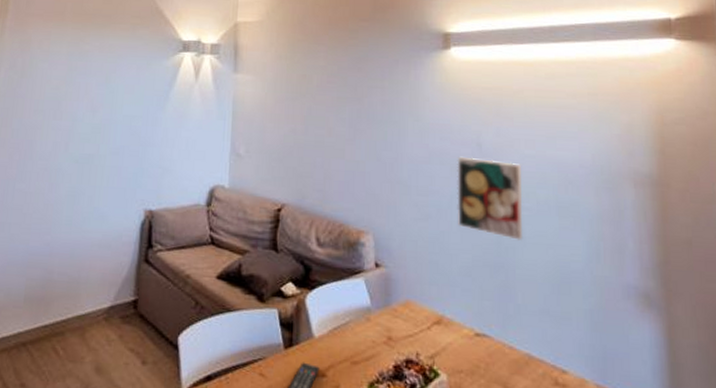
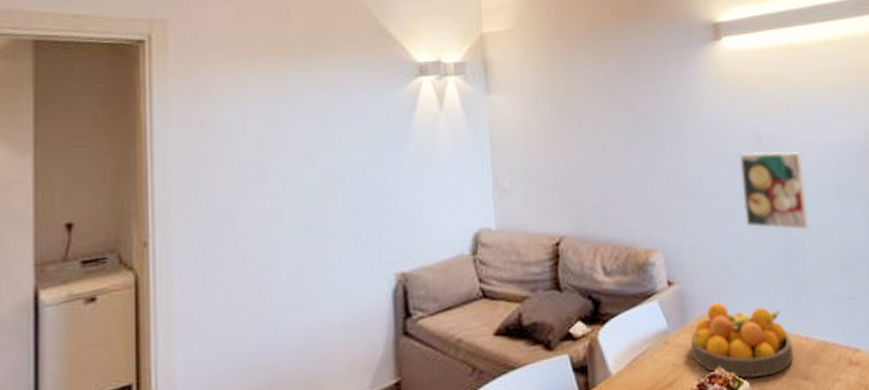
fruit bowl: none [391,292,494,375] -> present [690,302,793,378]

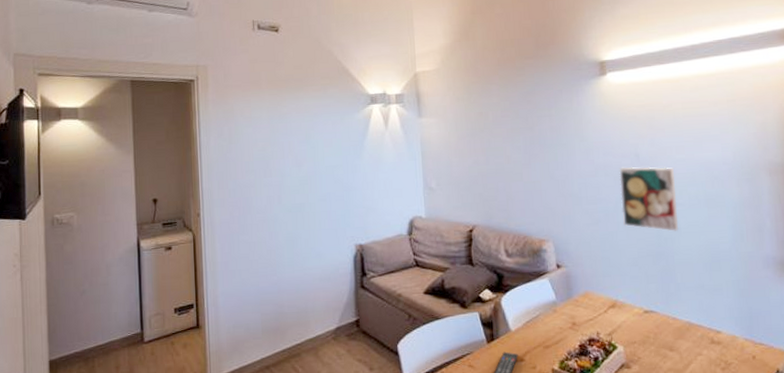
fruit bowl: present [690,302,793,378] -> none [574,283,661,345]

